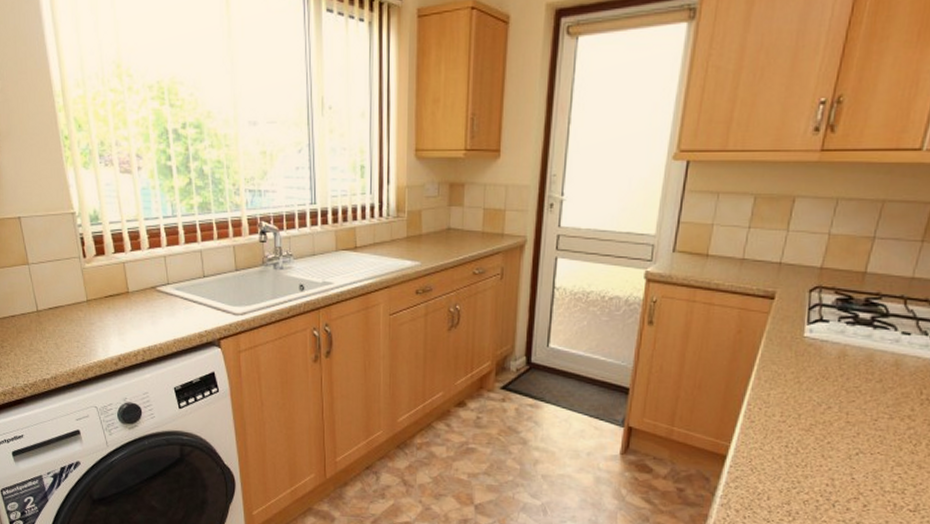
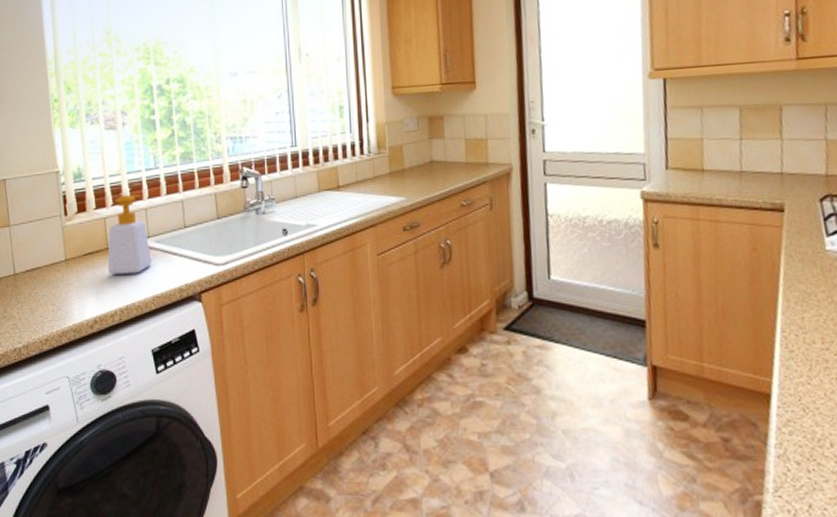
soap bottle: none [128,241,172,318] -> present [108,194,152,275]

